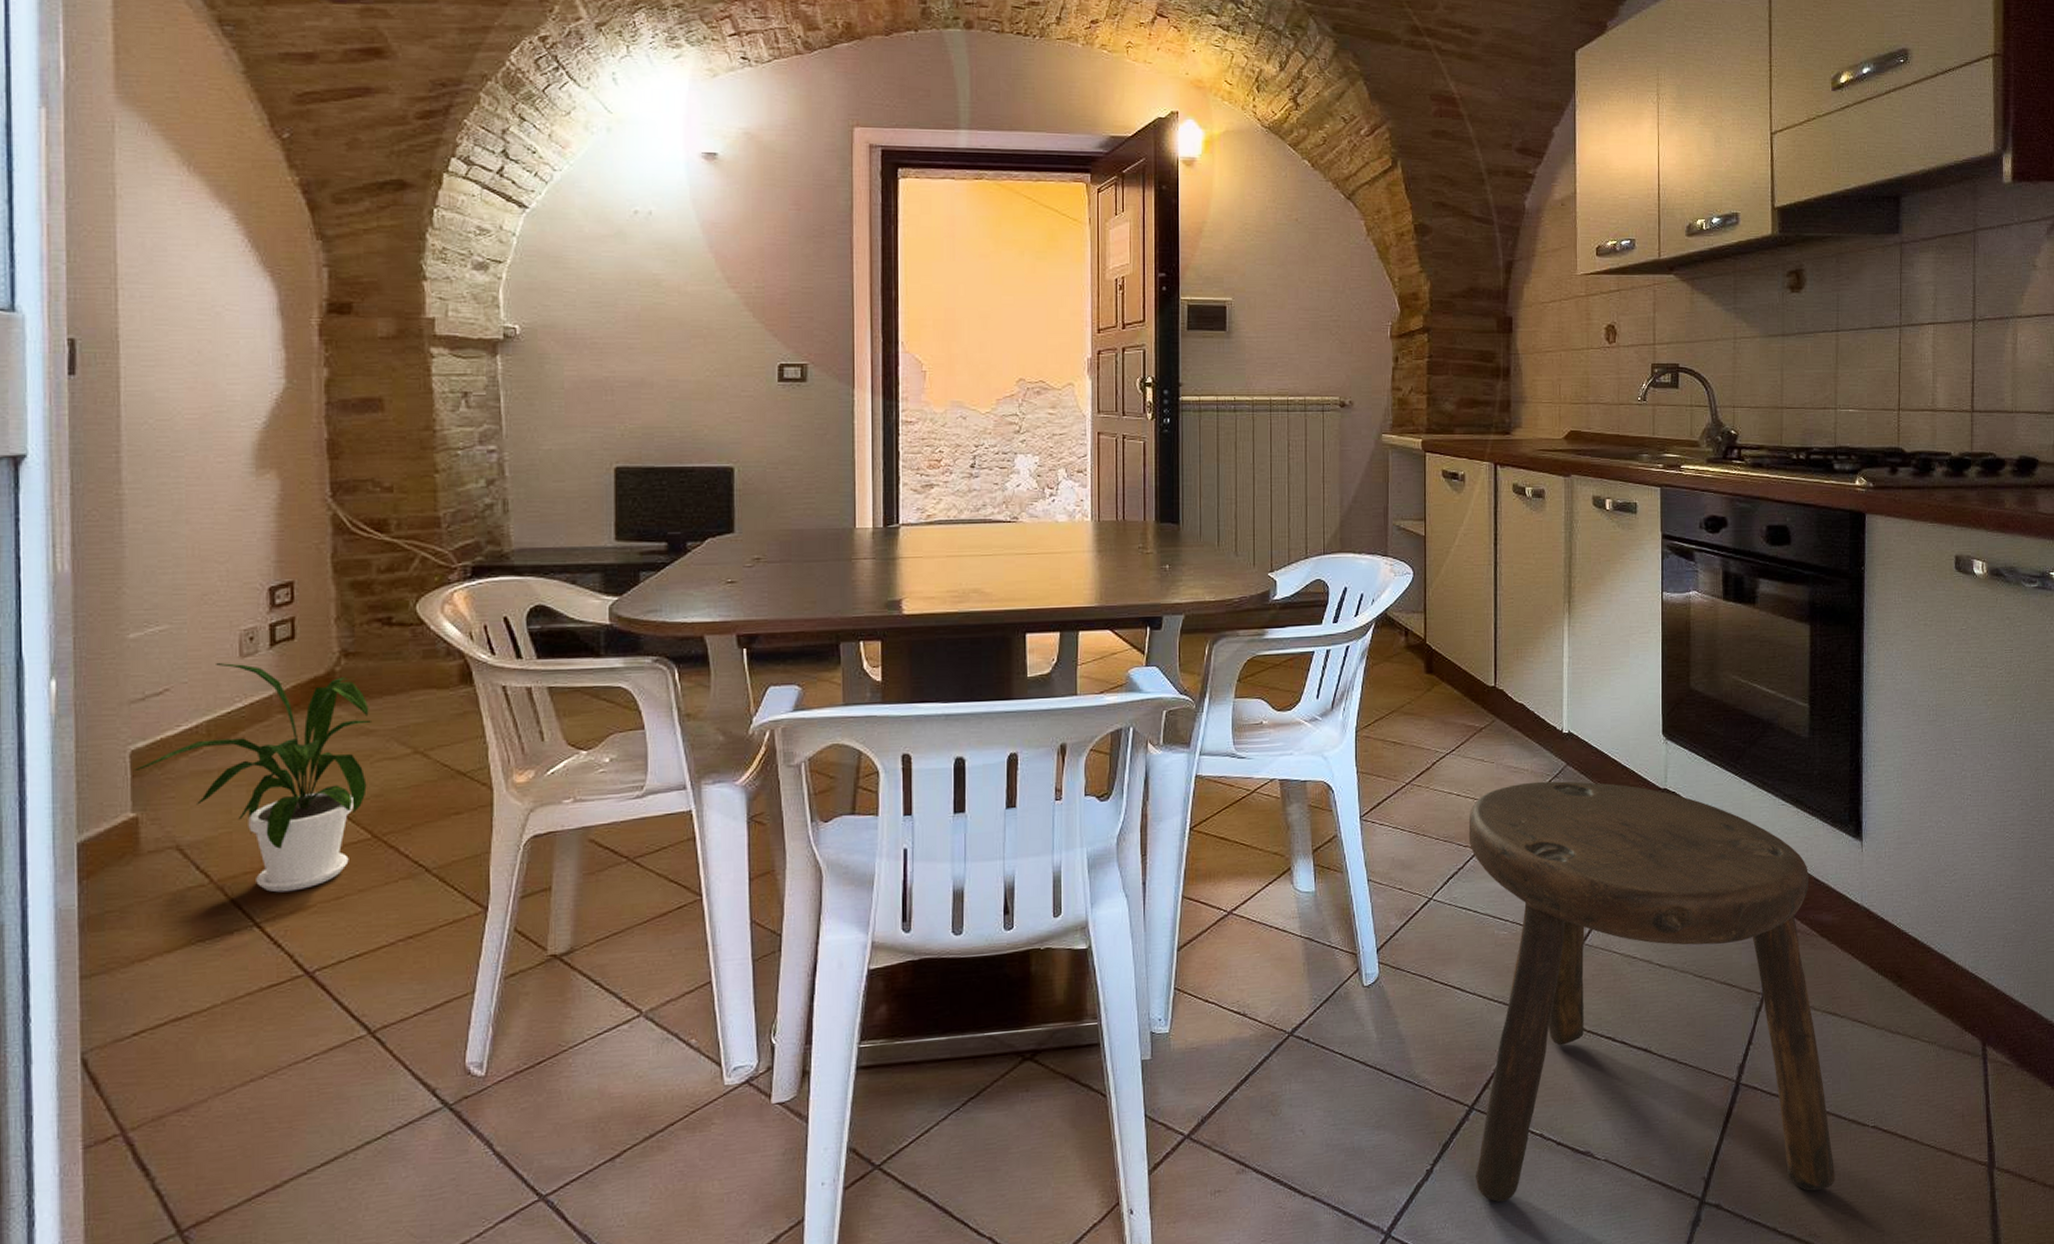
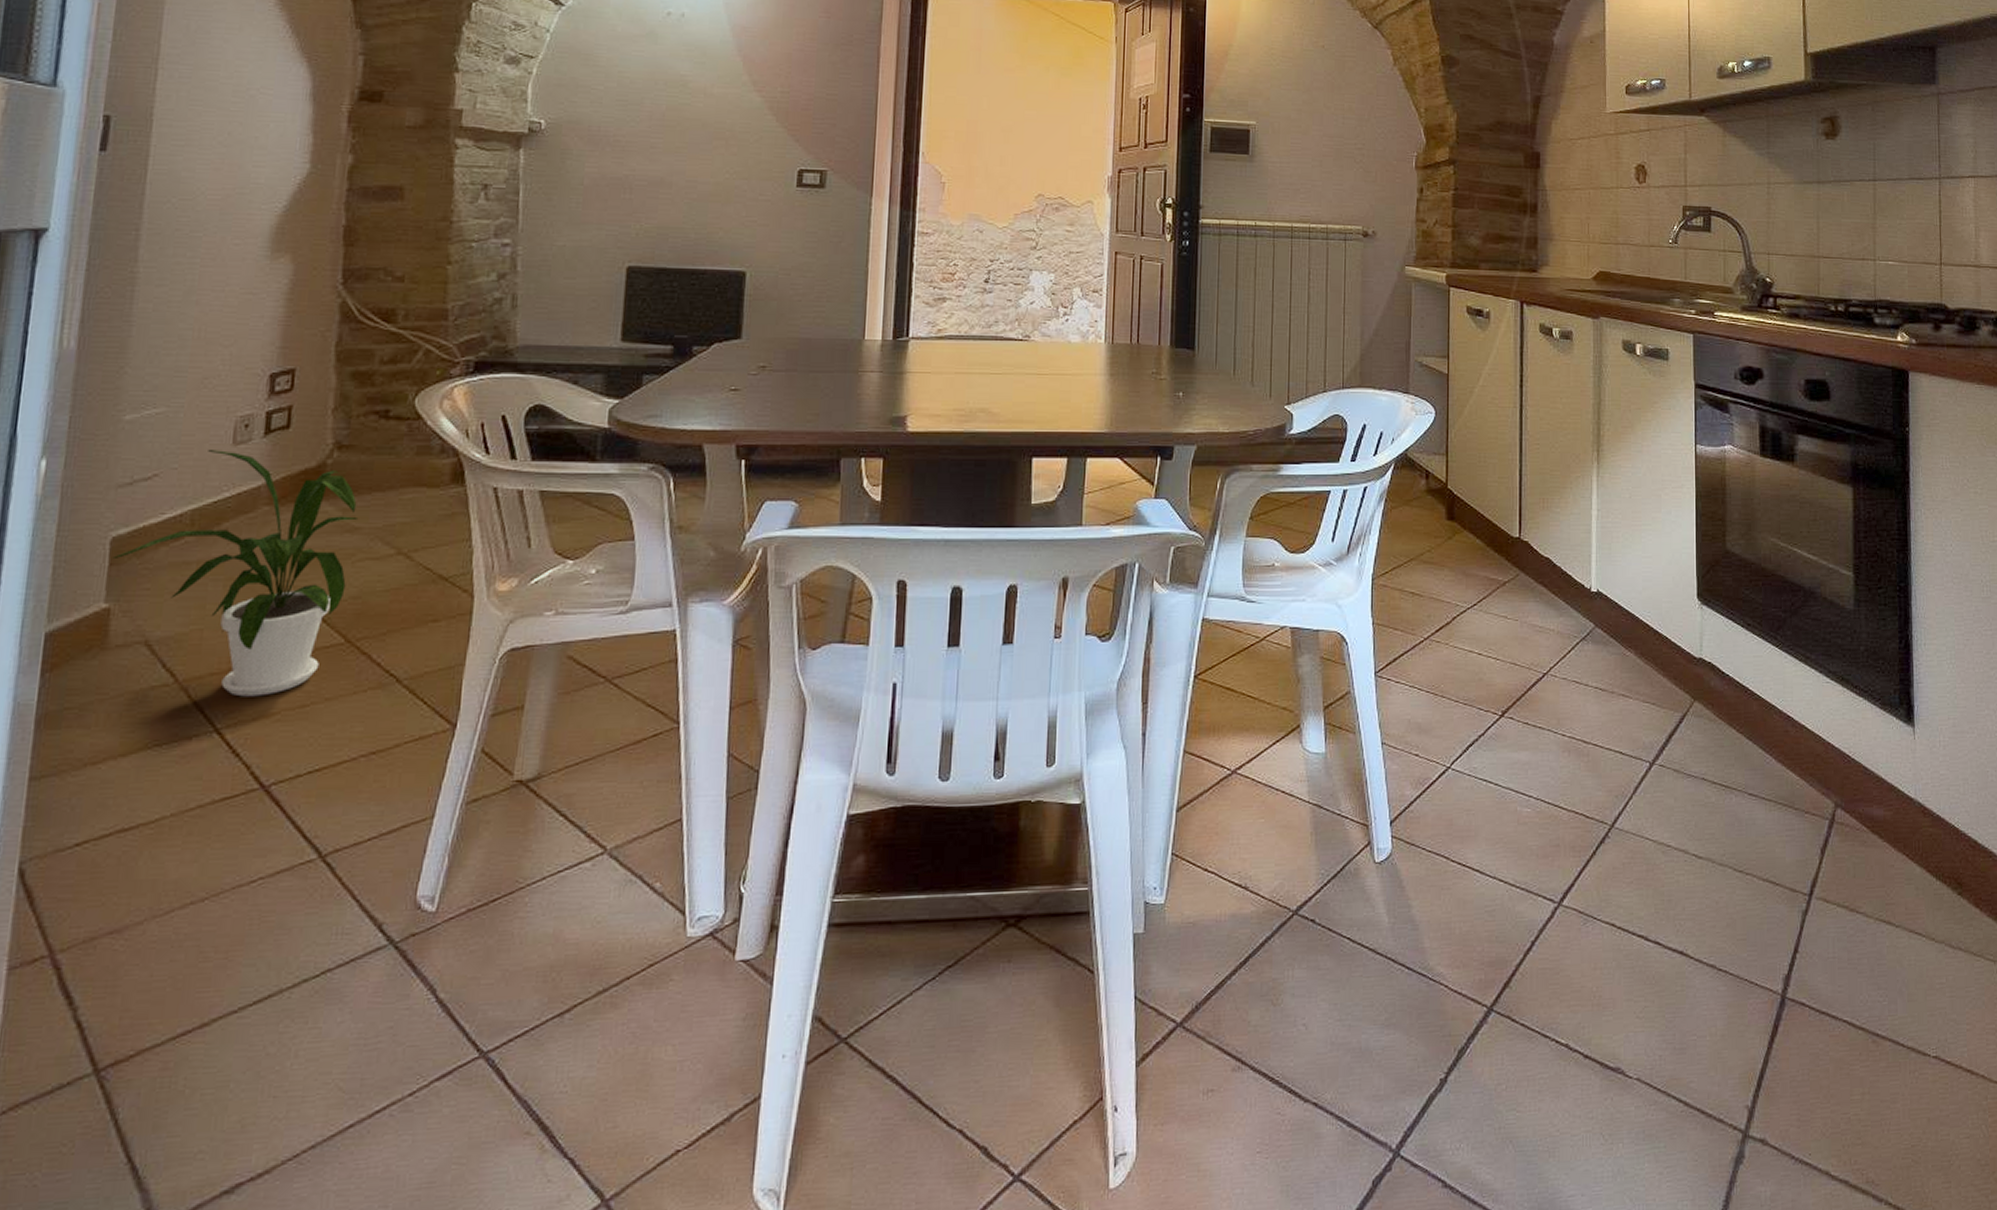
stool: present [1468,781,1835,1203] -> none [1490,643,1894,1129]

